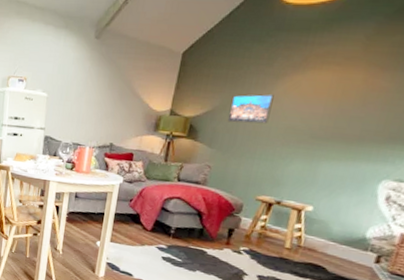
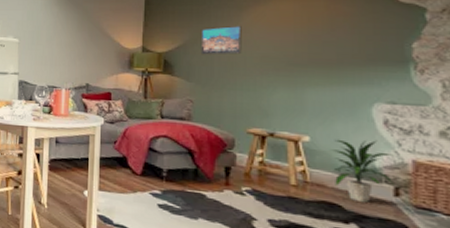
indoor plant: none [325,210,386,267] -> present [331,139,395,202]

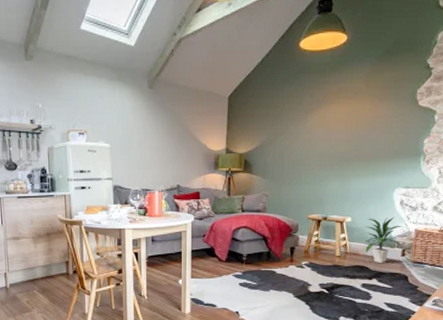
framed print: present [200,25,242,55] -> none [274,127,307,154]

